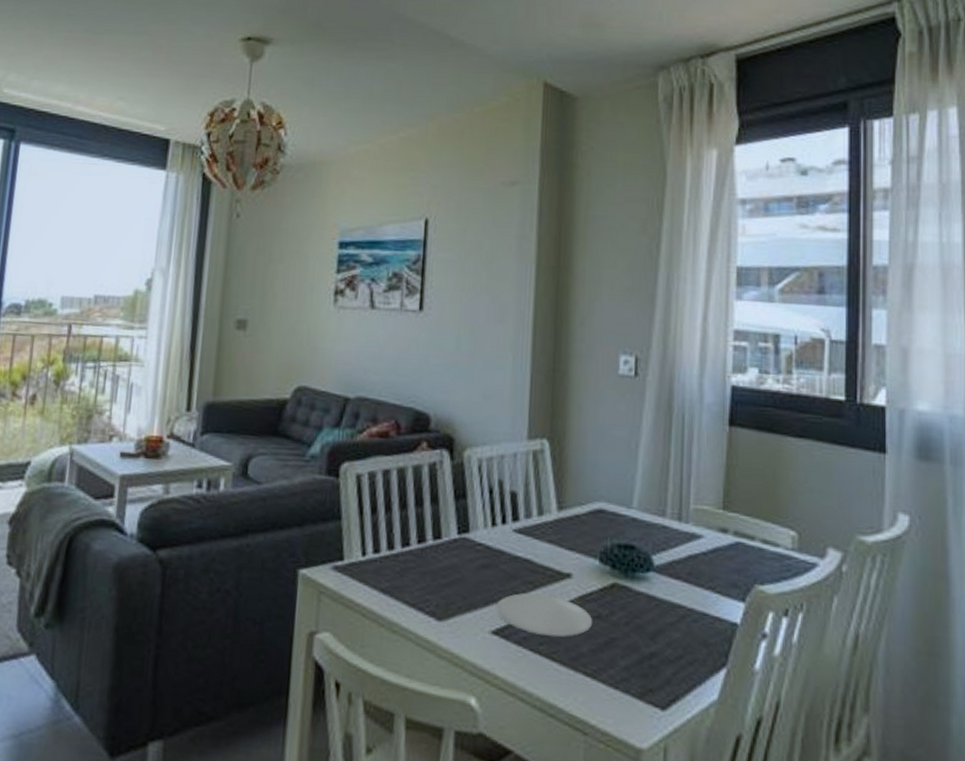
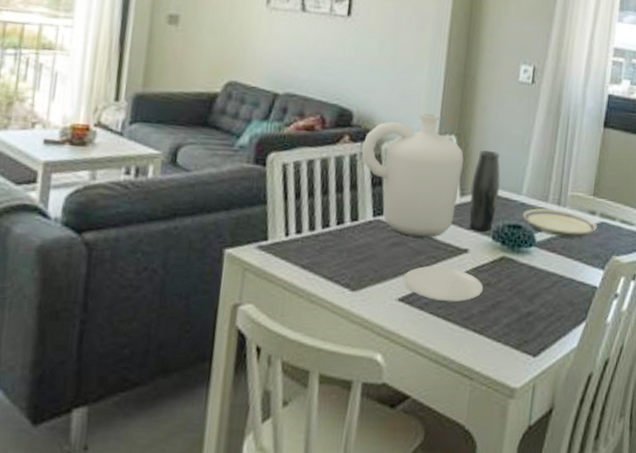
water jug: none [441,414,560,560] -> present [361,112,464,238]
vase: none [569,455,606,553] -> present [469,150,501,232]
plate: none [634,523,731,562] -> present [522,207,597,238]

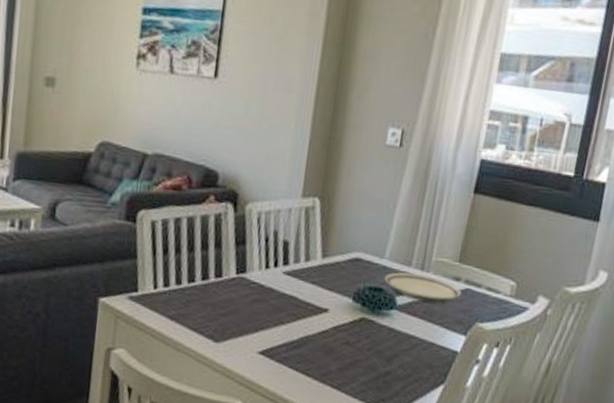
water jug: present [361,112,464,238] -> none [226,175,327,296]
plate: present [403,266,484,303] -> none [264,323,343,358]
vase: present [469,150,501,232] -> none [330,213,364,293]

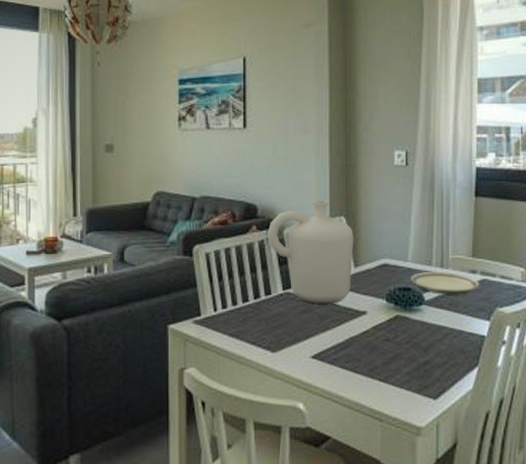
water jug: none [226,175,327,296] -> present [267,200,354,305]

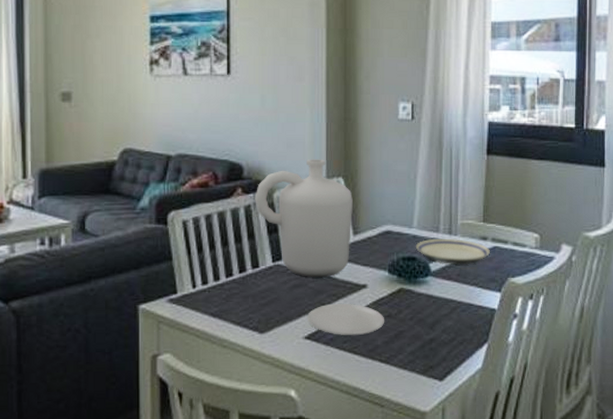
plate: none [314,327,383,357] -> present [307,303,385,336]

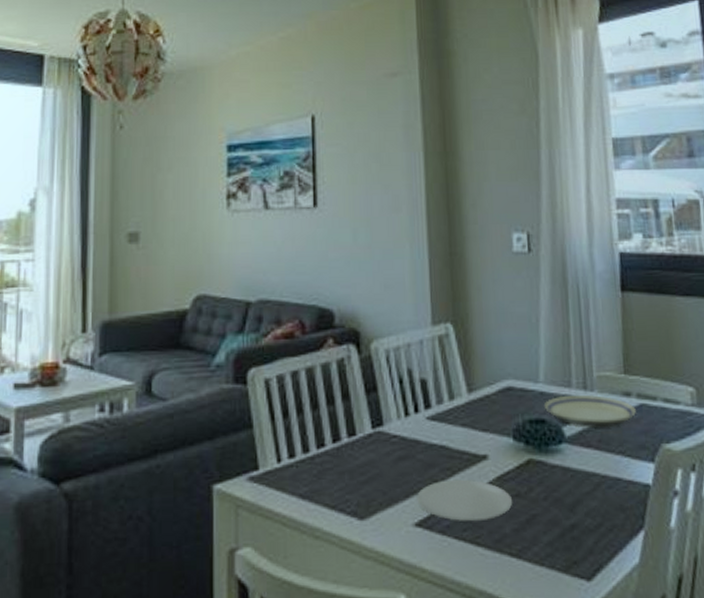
water jug: present [255,159,354,278] -> none [349,301,466,448]

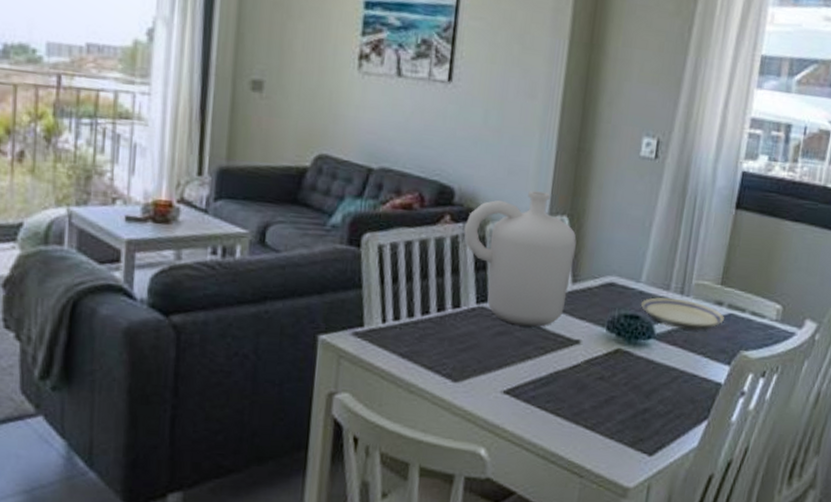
water jug: none [349,301,466,448] -> present [464,190,577,327]
plate: present [417,479,513,522] -> none [509,357,596,396]

